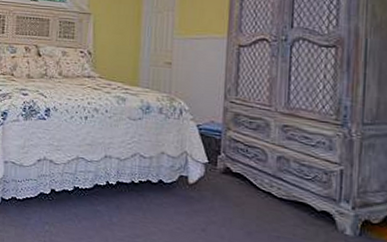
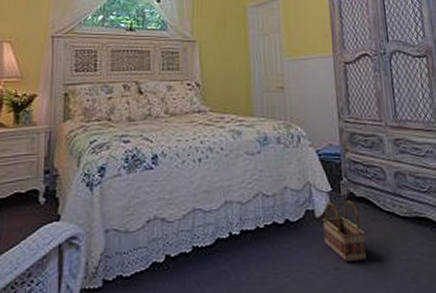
basket: none [194,172,237,229] -> present [323,200,366,262]

